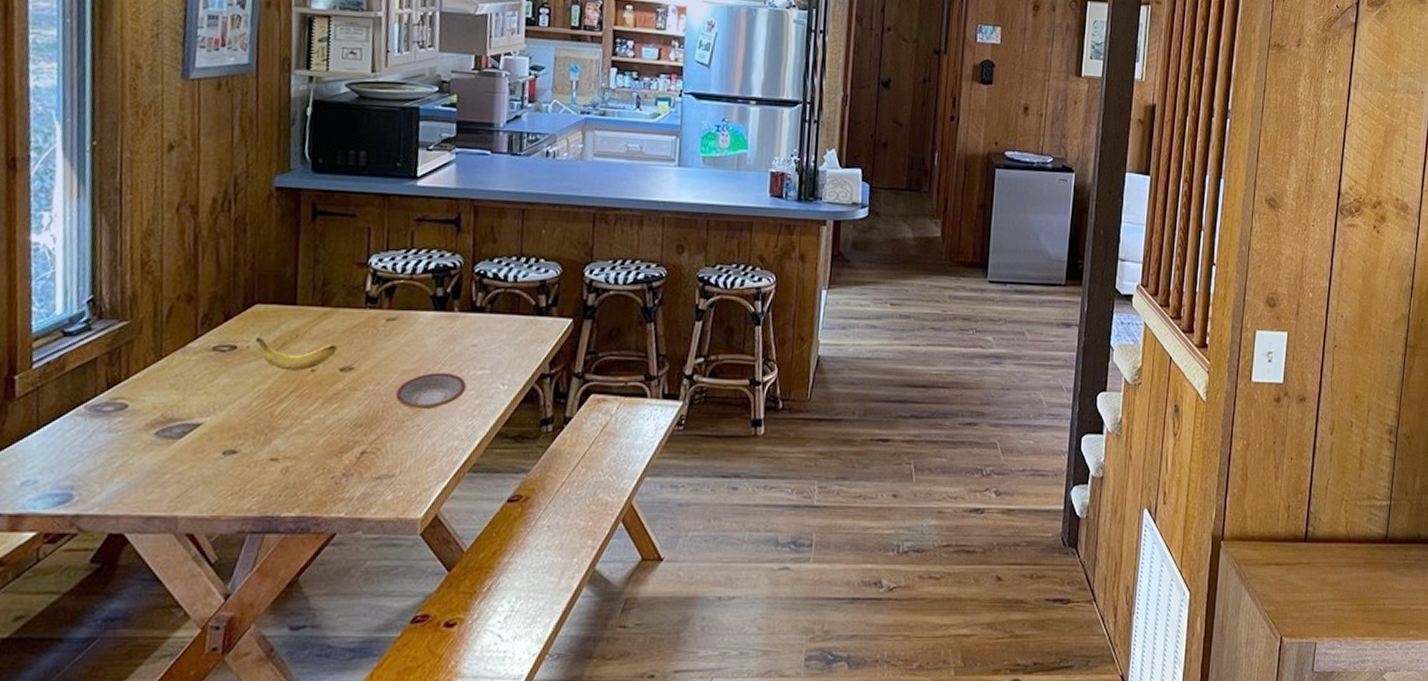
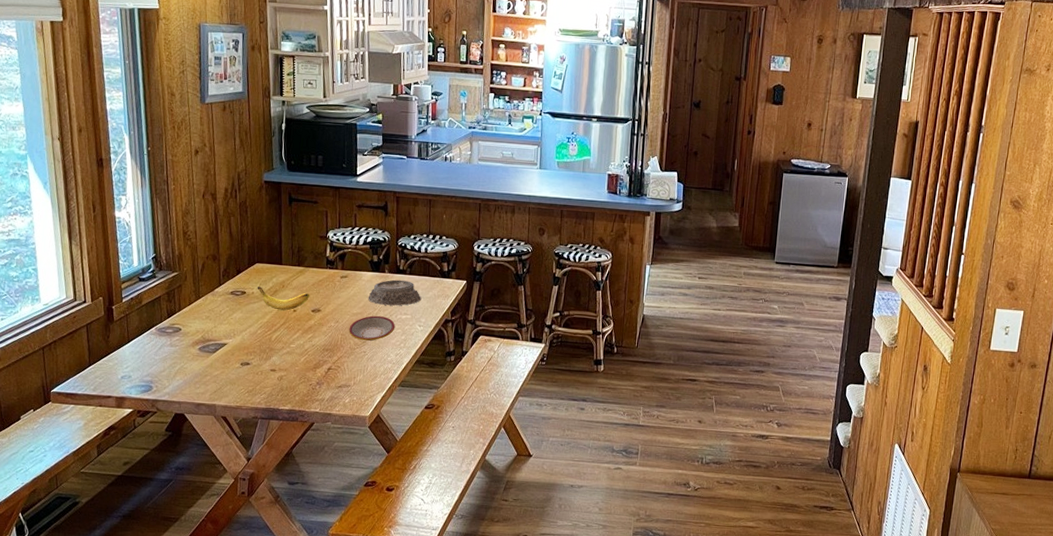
mortar: none [427,320,507,358] -> present [368,279,422,306]

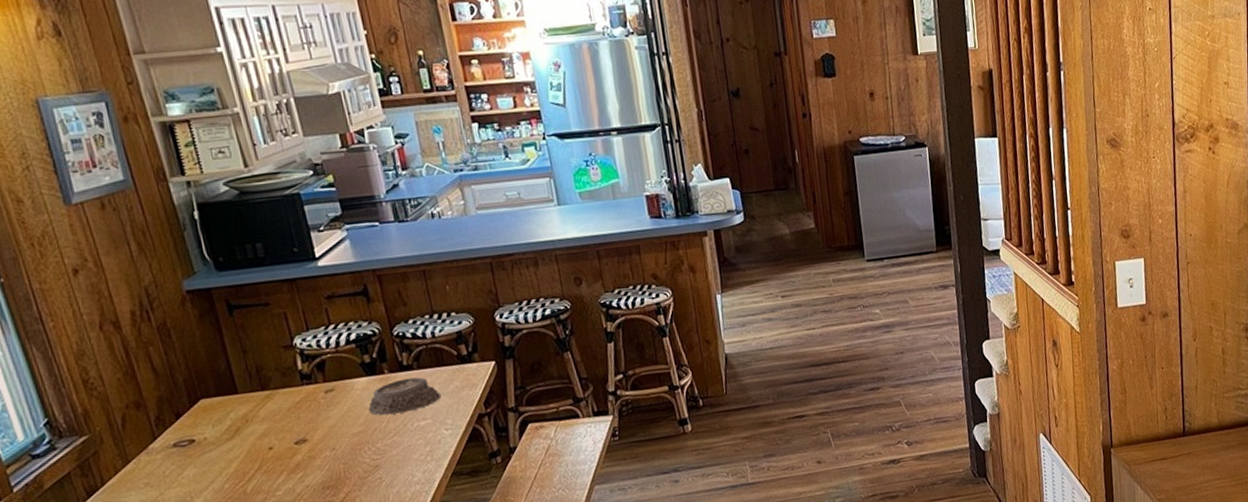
banana: present [257,286,310,311] -> none [209,421,288,454]
plate: present [349,315,396,341] -> none [351,428,415,465]

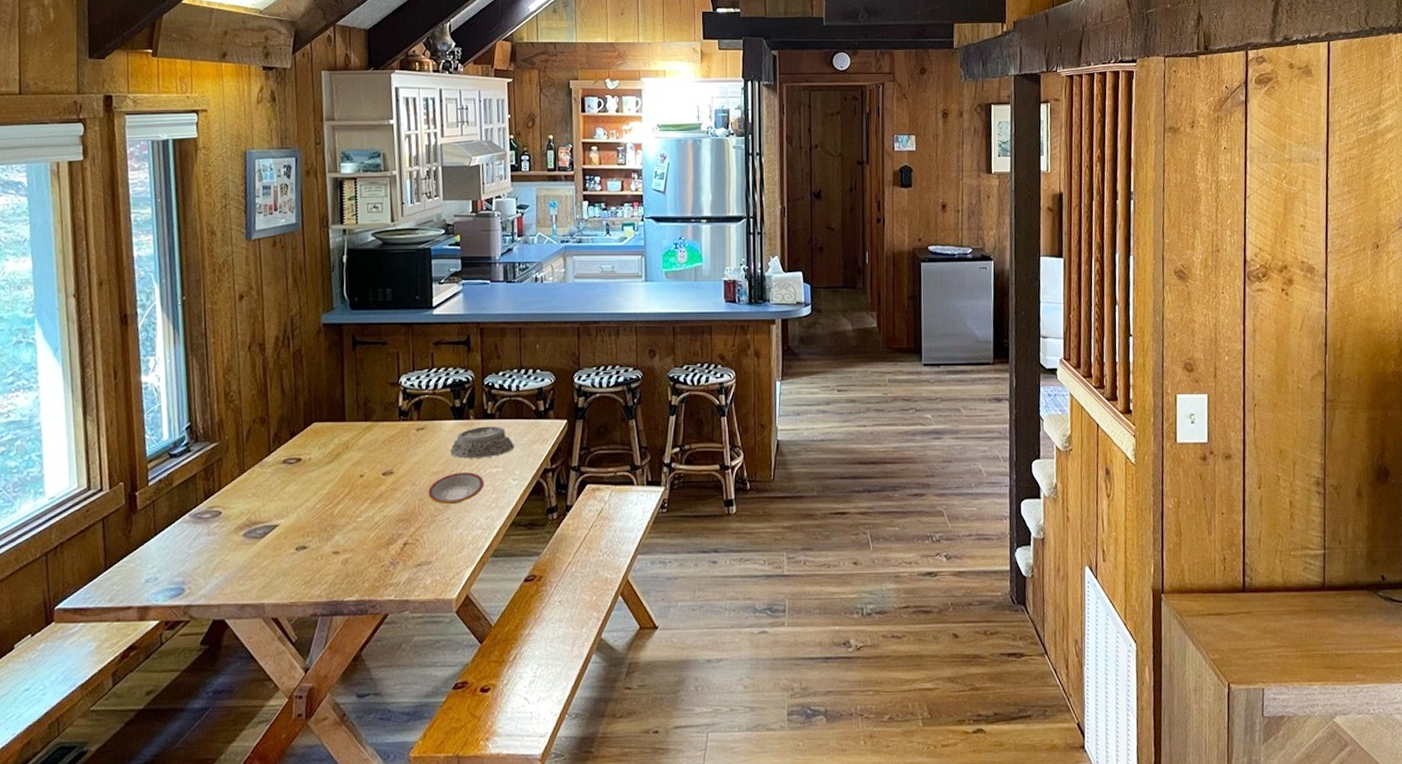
plate: none [351,428,415,465] -> present [428,472,485,504]

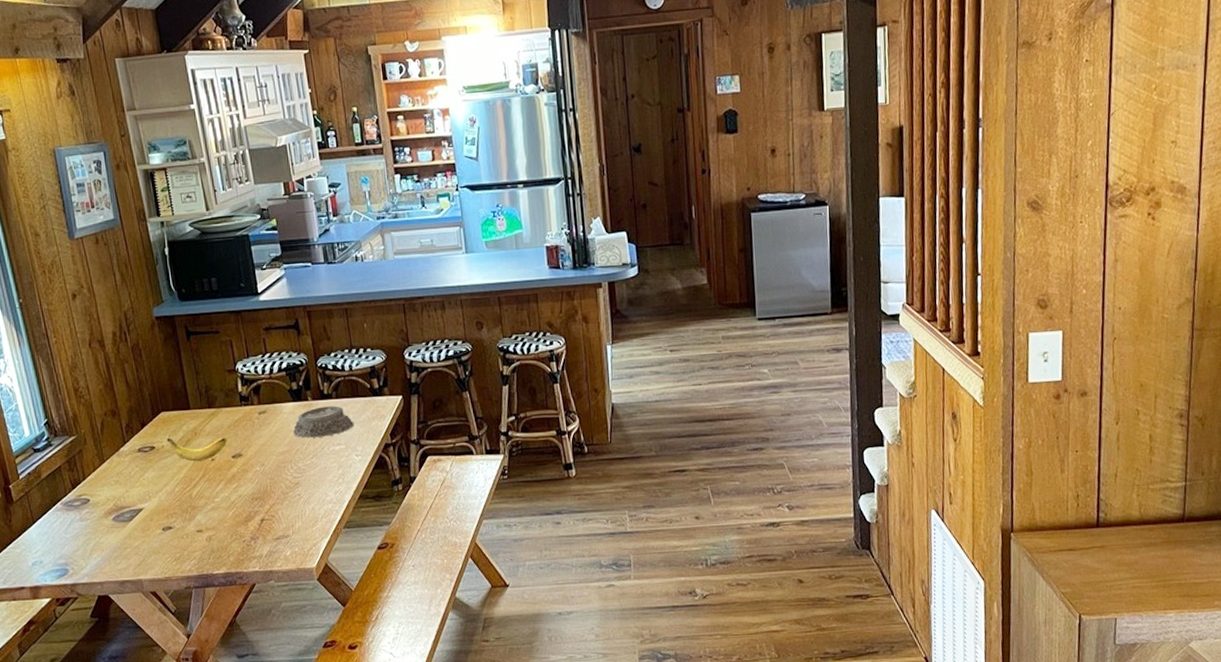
banana: none [315,450,380,477] -> present [166,437,228,462]
plate: present [428,472,485,504] -> none [277,451,330,482]

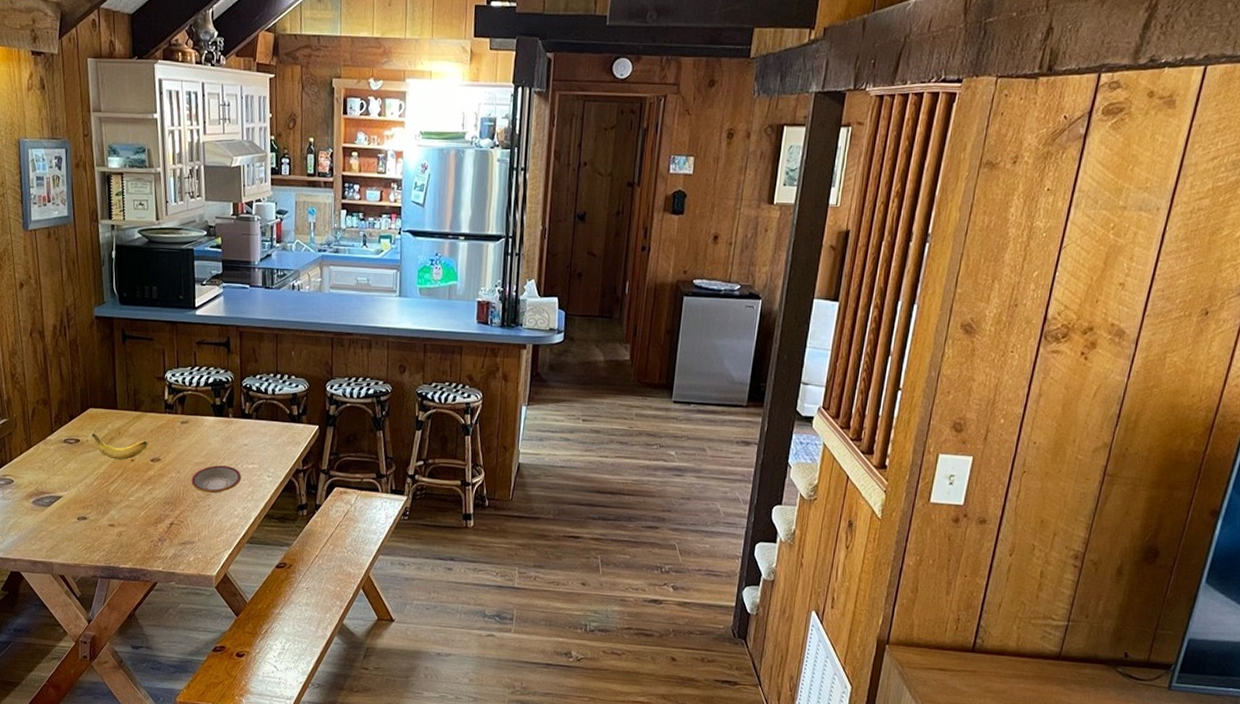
plate: none [277,451,330,482] -> present [191,465,242,493]
mortar: present [293,406,354,438] -> none [211,425,270,455]

